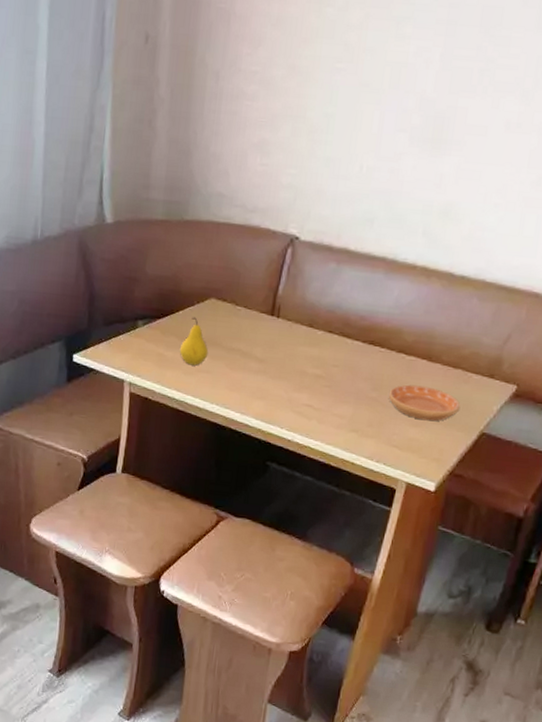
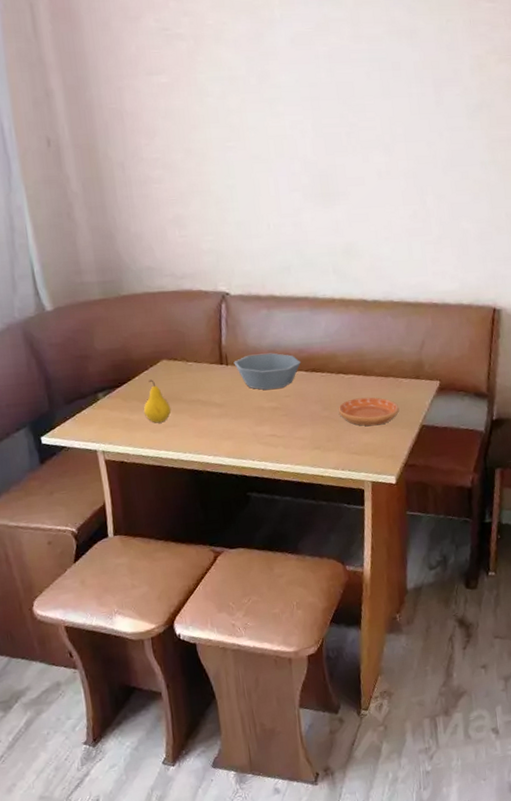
bowl: none [285,311,360,355] -> present [233,353,301,391]

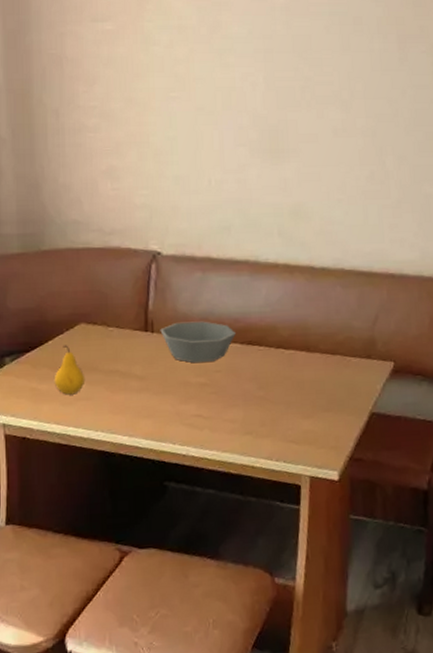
saucer: present [338,397,400,426] -> none [275,376,346,411]

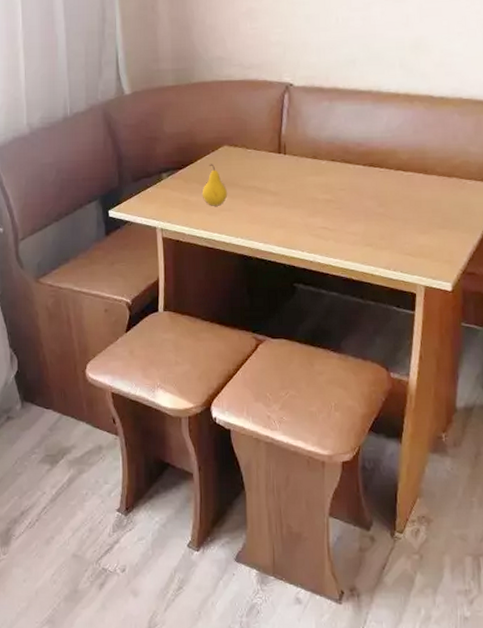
bowl: present [160,321,236,364] -> none [291,145,359,182]

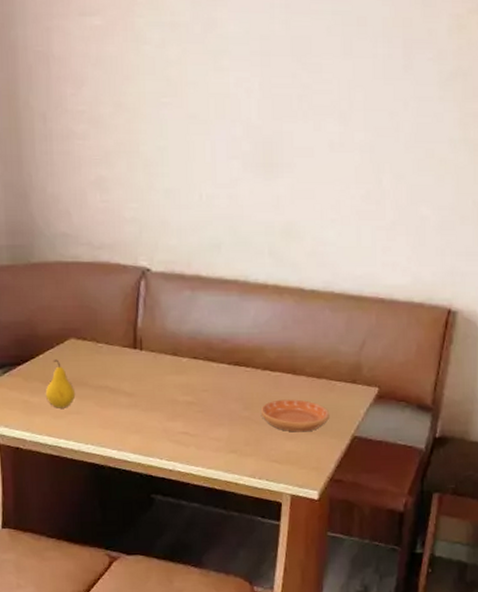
saucer: none [394,197,461,227] -> present [260,399,330,432]

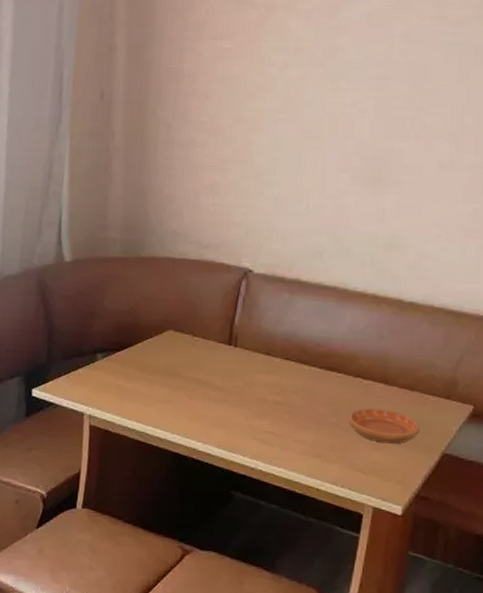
fruit: present [45,359,76,408] -> none [139,349,168,396]

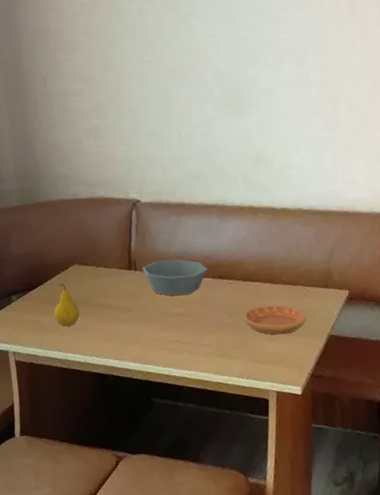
fruit: none [139,349,168,396] -> present [53,283,80,326]
bowl: none [243,340,316,382] -> present [142,259,208,296]

